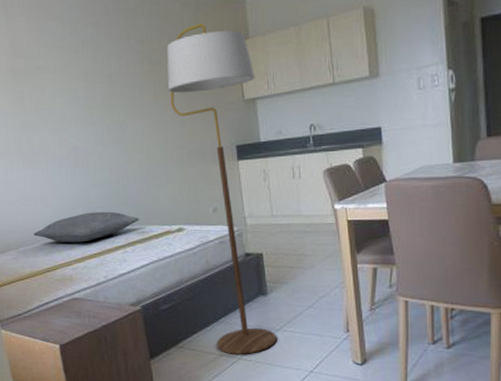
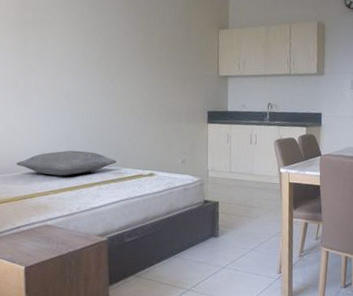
floor lamp: present [167,23,277,354] -> none [157,10,230,286]

